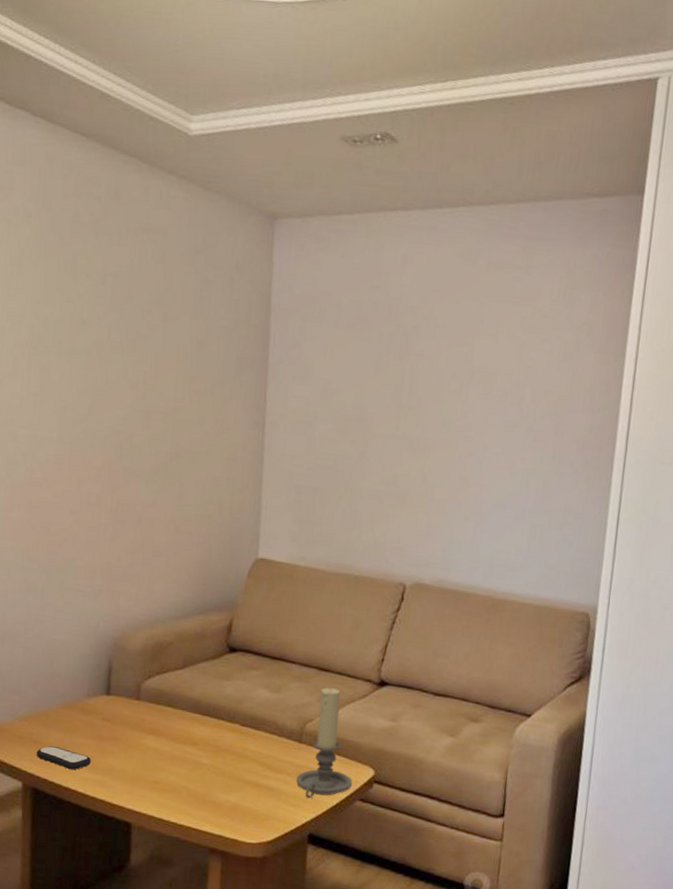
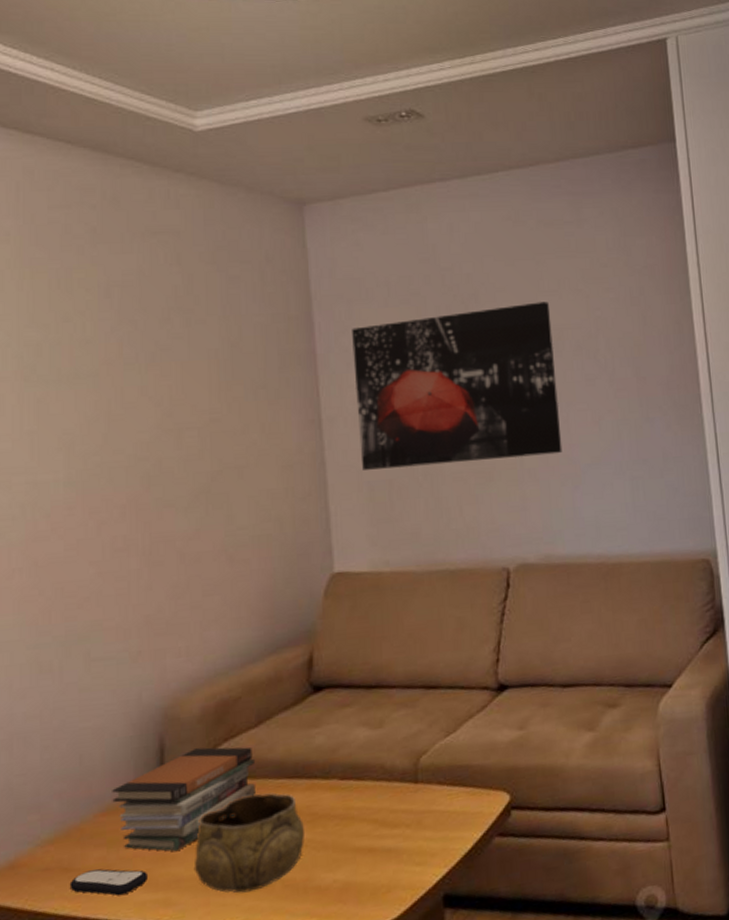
book stack: none [71,675,178,748] -> present [112,747,255,852]
decorative bowl: none [124,719,210,792] -> present [193,793,306,894]
wall art: none [293,343,485,491] -> present [352,302,563,470]
candle holder: present [295,688,353,799] -> none [417,706,487,852]

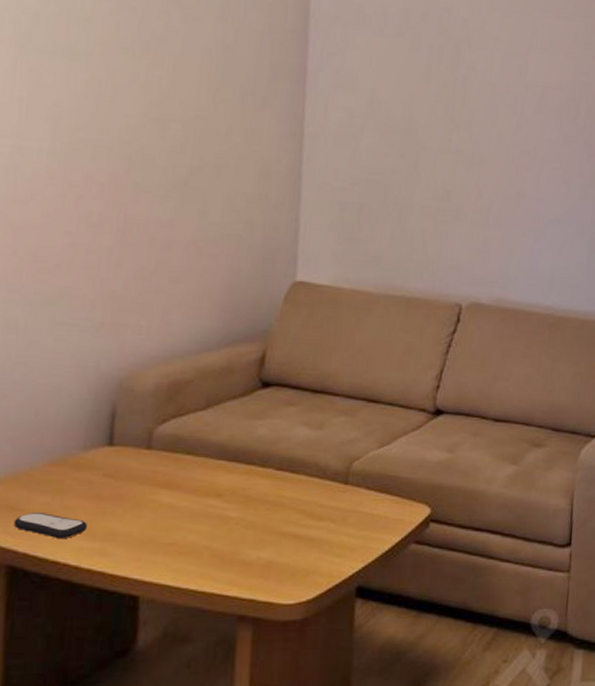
book stack: present [112,747,255,852] -> none [61,420,199,508]
decorative bowl: present [193,793,306,894] -> none [130,469,238,555]
wall art: present [352,302,563,470] -> none [336,51,539,206]

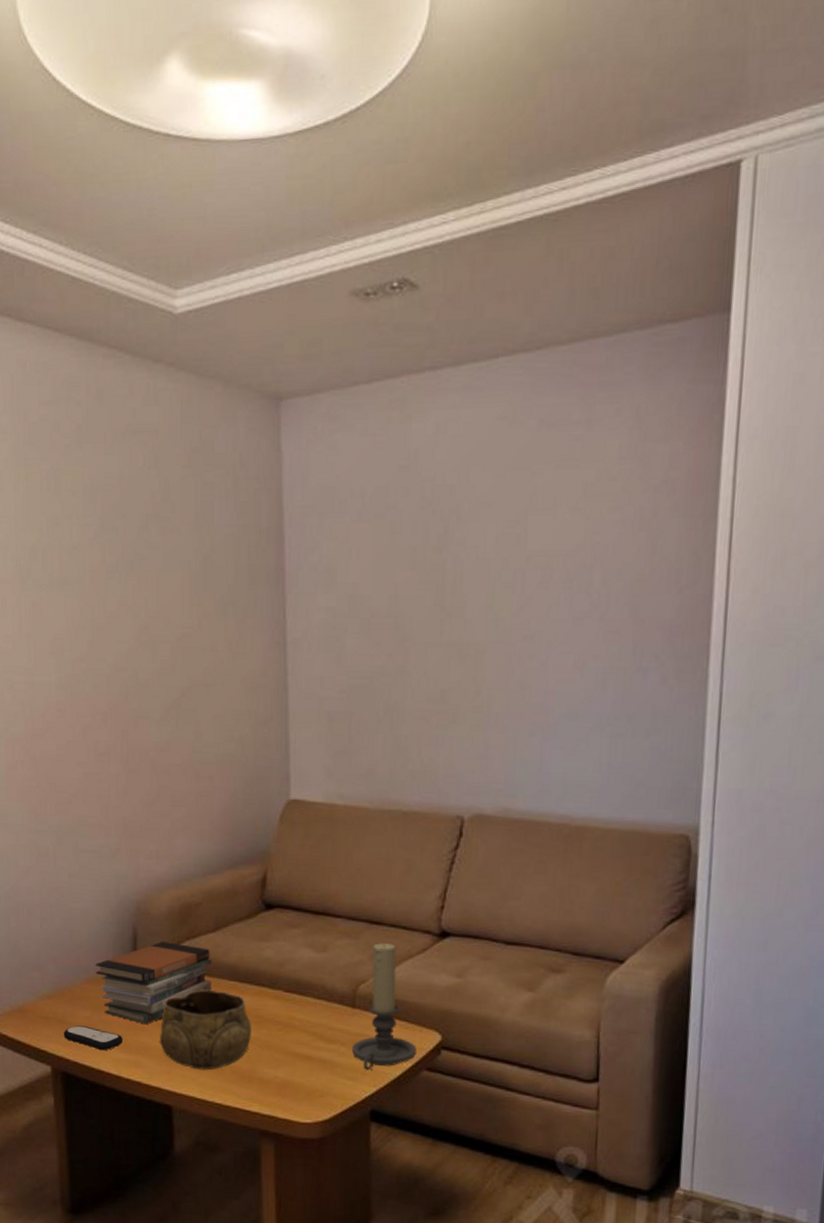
book stack: none [61,420,199,508] -> present [95,942,211,1024]
decorative bowl: none [130,469,238,555] -> present [159,989,252,1070]
candle holder: none [341,421,407,547] -> present [351,943,417,1071]

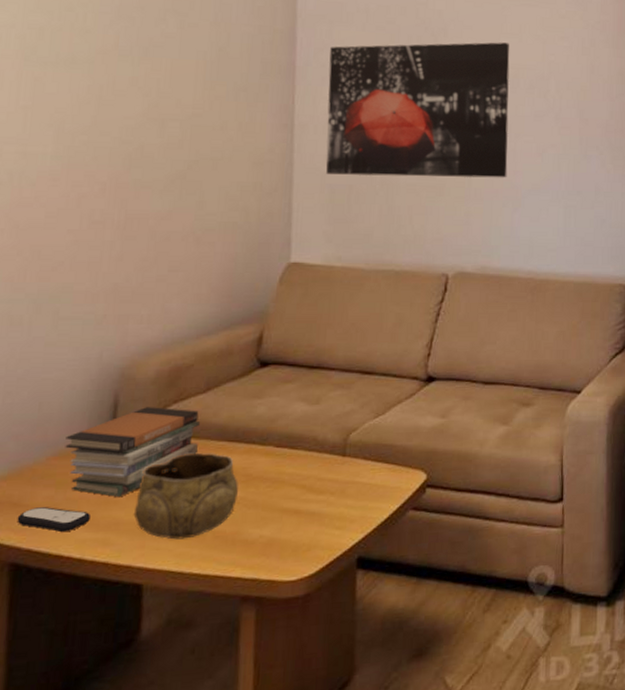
wall art: none [321,522,541,701] -> present [326,42,510,178]
candle holder: present [351,943,417,1071] -> none [340,391,404,518]

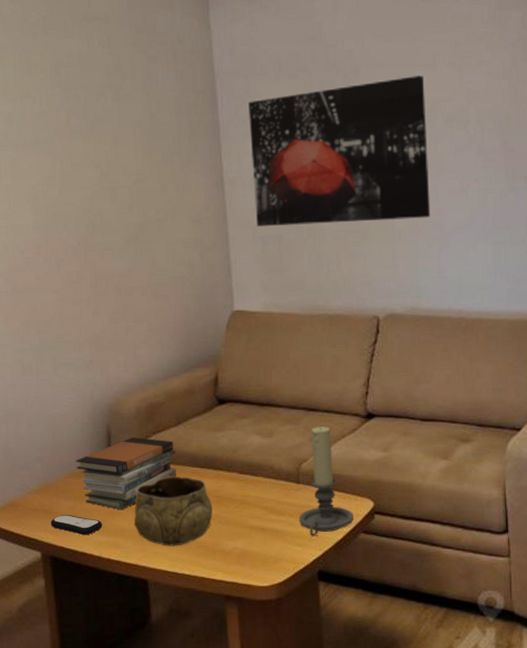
candle holder: none [340,391,404,518] -> present [298,427,354,537]

